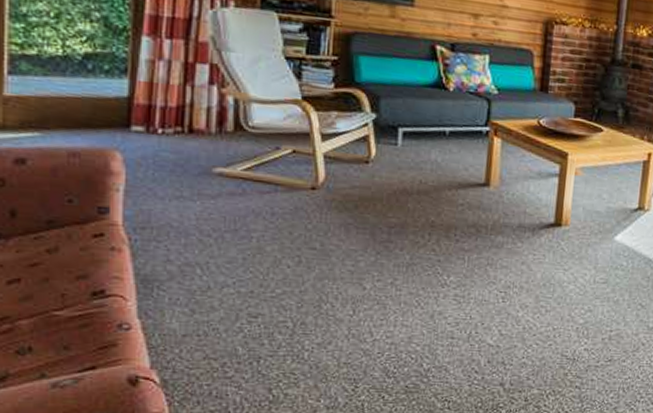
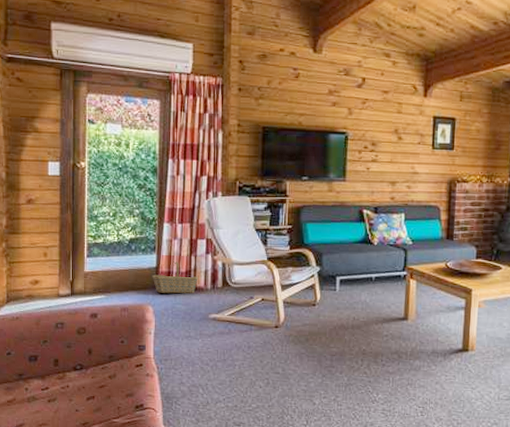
basket: none [121,91,196,138] -> present [152,261,198,294]

